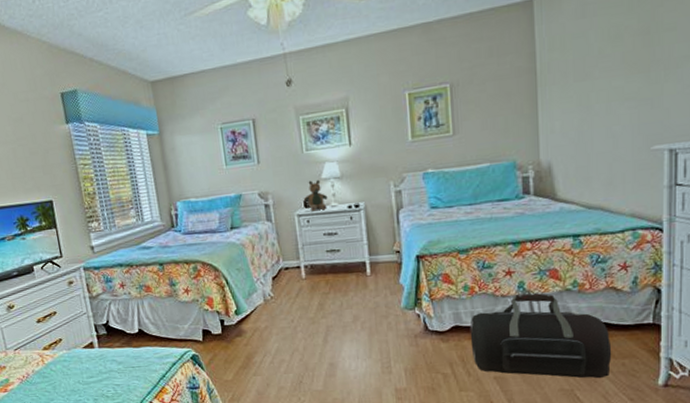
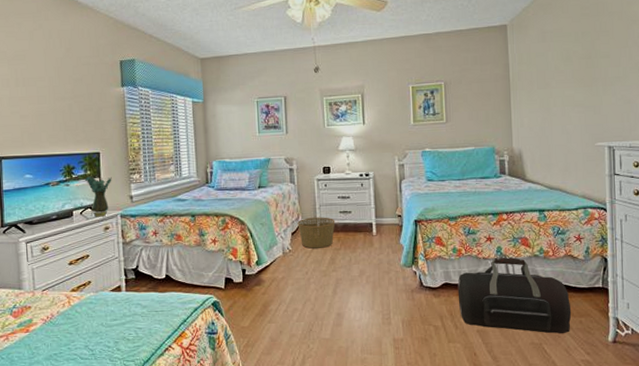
vase: none [40,226,70,272] -> present [84,175,112,217]
basket: none [278,257,322,294] -> present [297,217,336,249]
teddy bear: present [303,179,328,212] -> none [322,150,343,177]

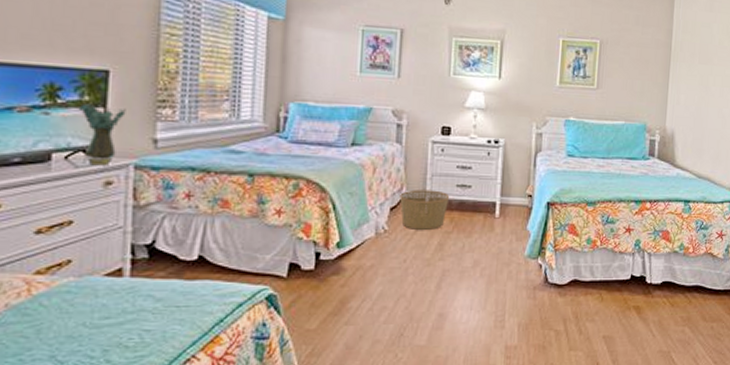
duffel bag: present [457,257,572,334] -> none [586,253,705,341]

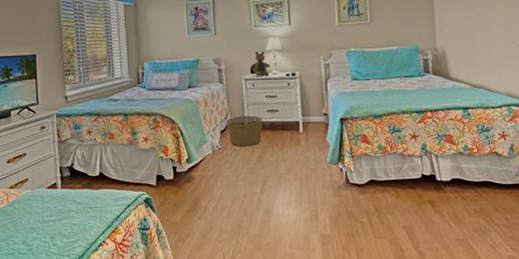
vase: present [78,102,126,166] -> none [21,76,48,117]
teddy bear: none [441,106,468,141] -> present [250,51,270,77]

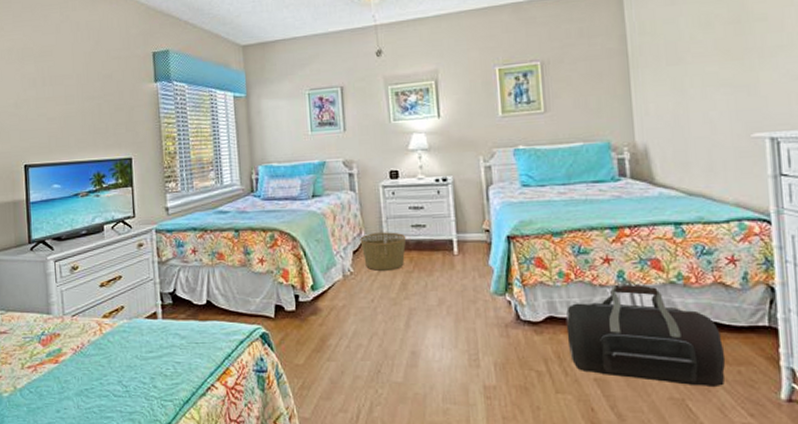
teddy bear: present [250,51,270,77] -> none [389,150,415,183]
duffel bag: none [383,154,497,230] -> present [565,284,726,388]

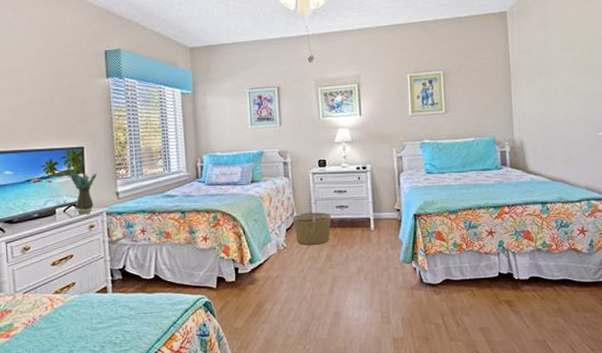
vase: none [116,184,146,233] -> present [68,171,97,215]
duffel bag: present [565,284,726,388] -> none [458,251,576,330]

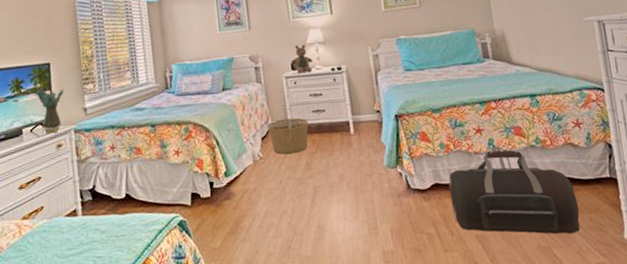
teddy bear: none [318,143,339,171] -> present [290,44,313,74]
duffel bag: none [458,251,576,330] -> present [448,149,580,234]

